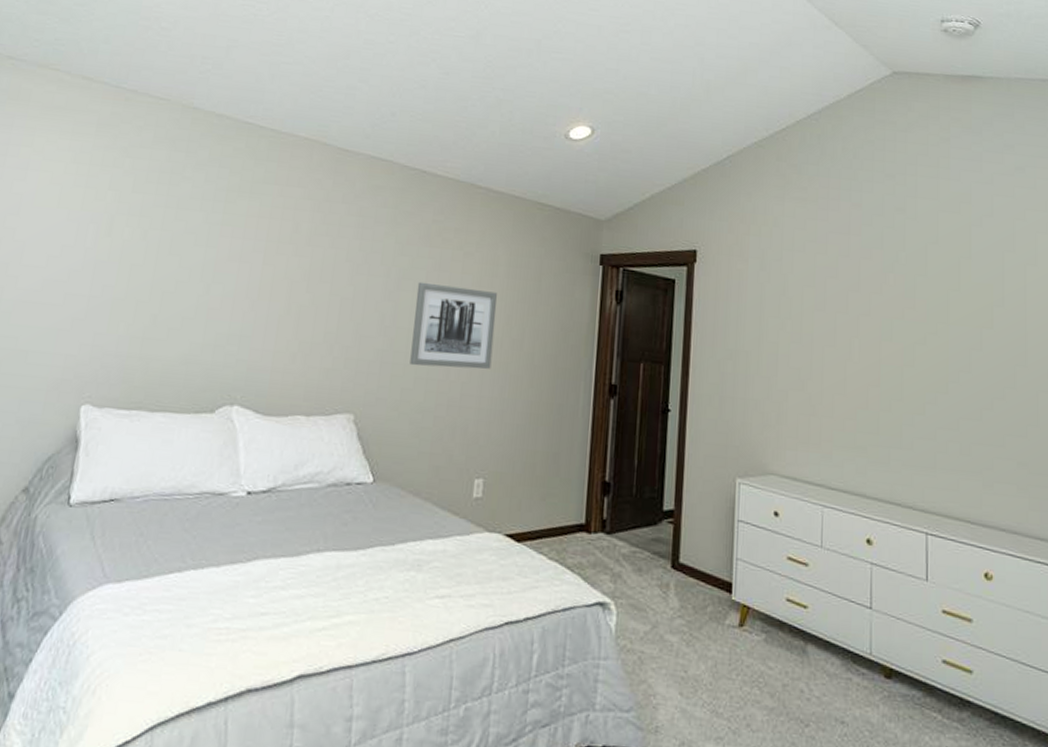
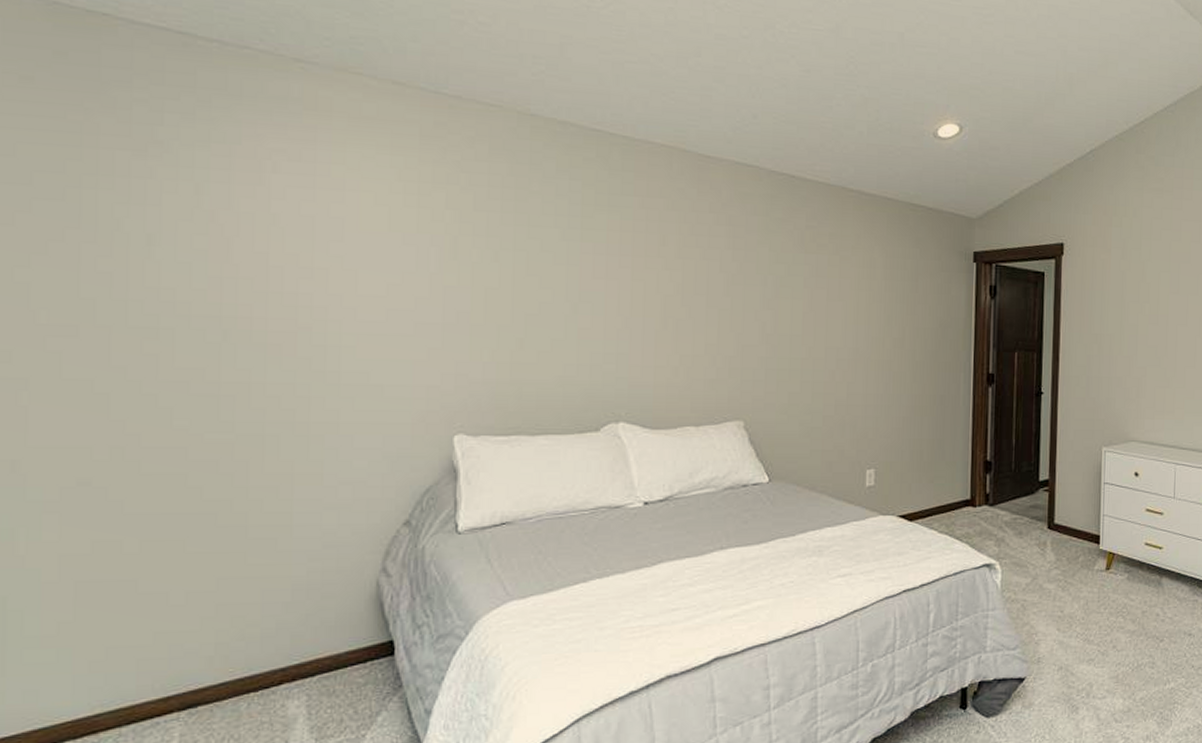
wall art: present [410,281,497,369] -> none [795,288,877,371]

